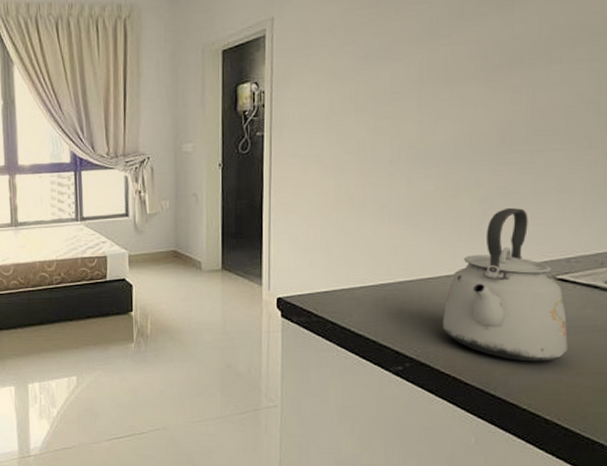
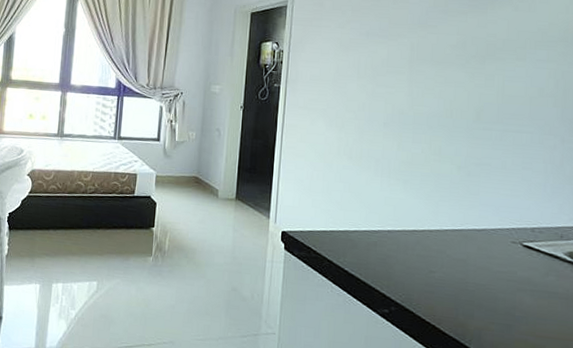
kettle: present [442,207,568,362] -> none [424,176,533,321]

